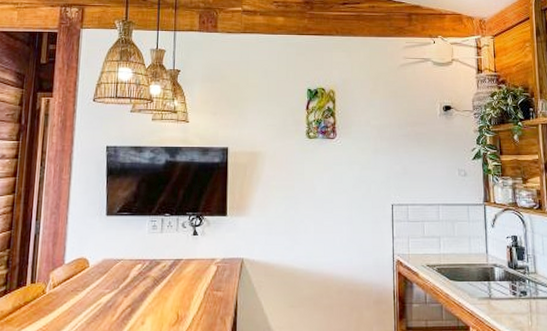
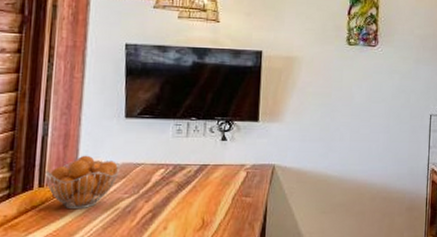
fruit basket: none [36,252,103,305] -> present [45,155,121,210]

